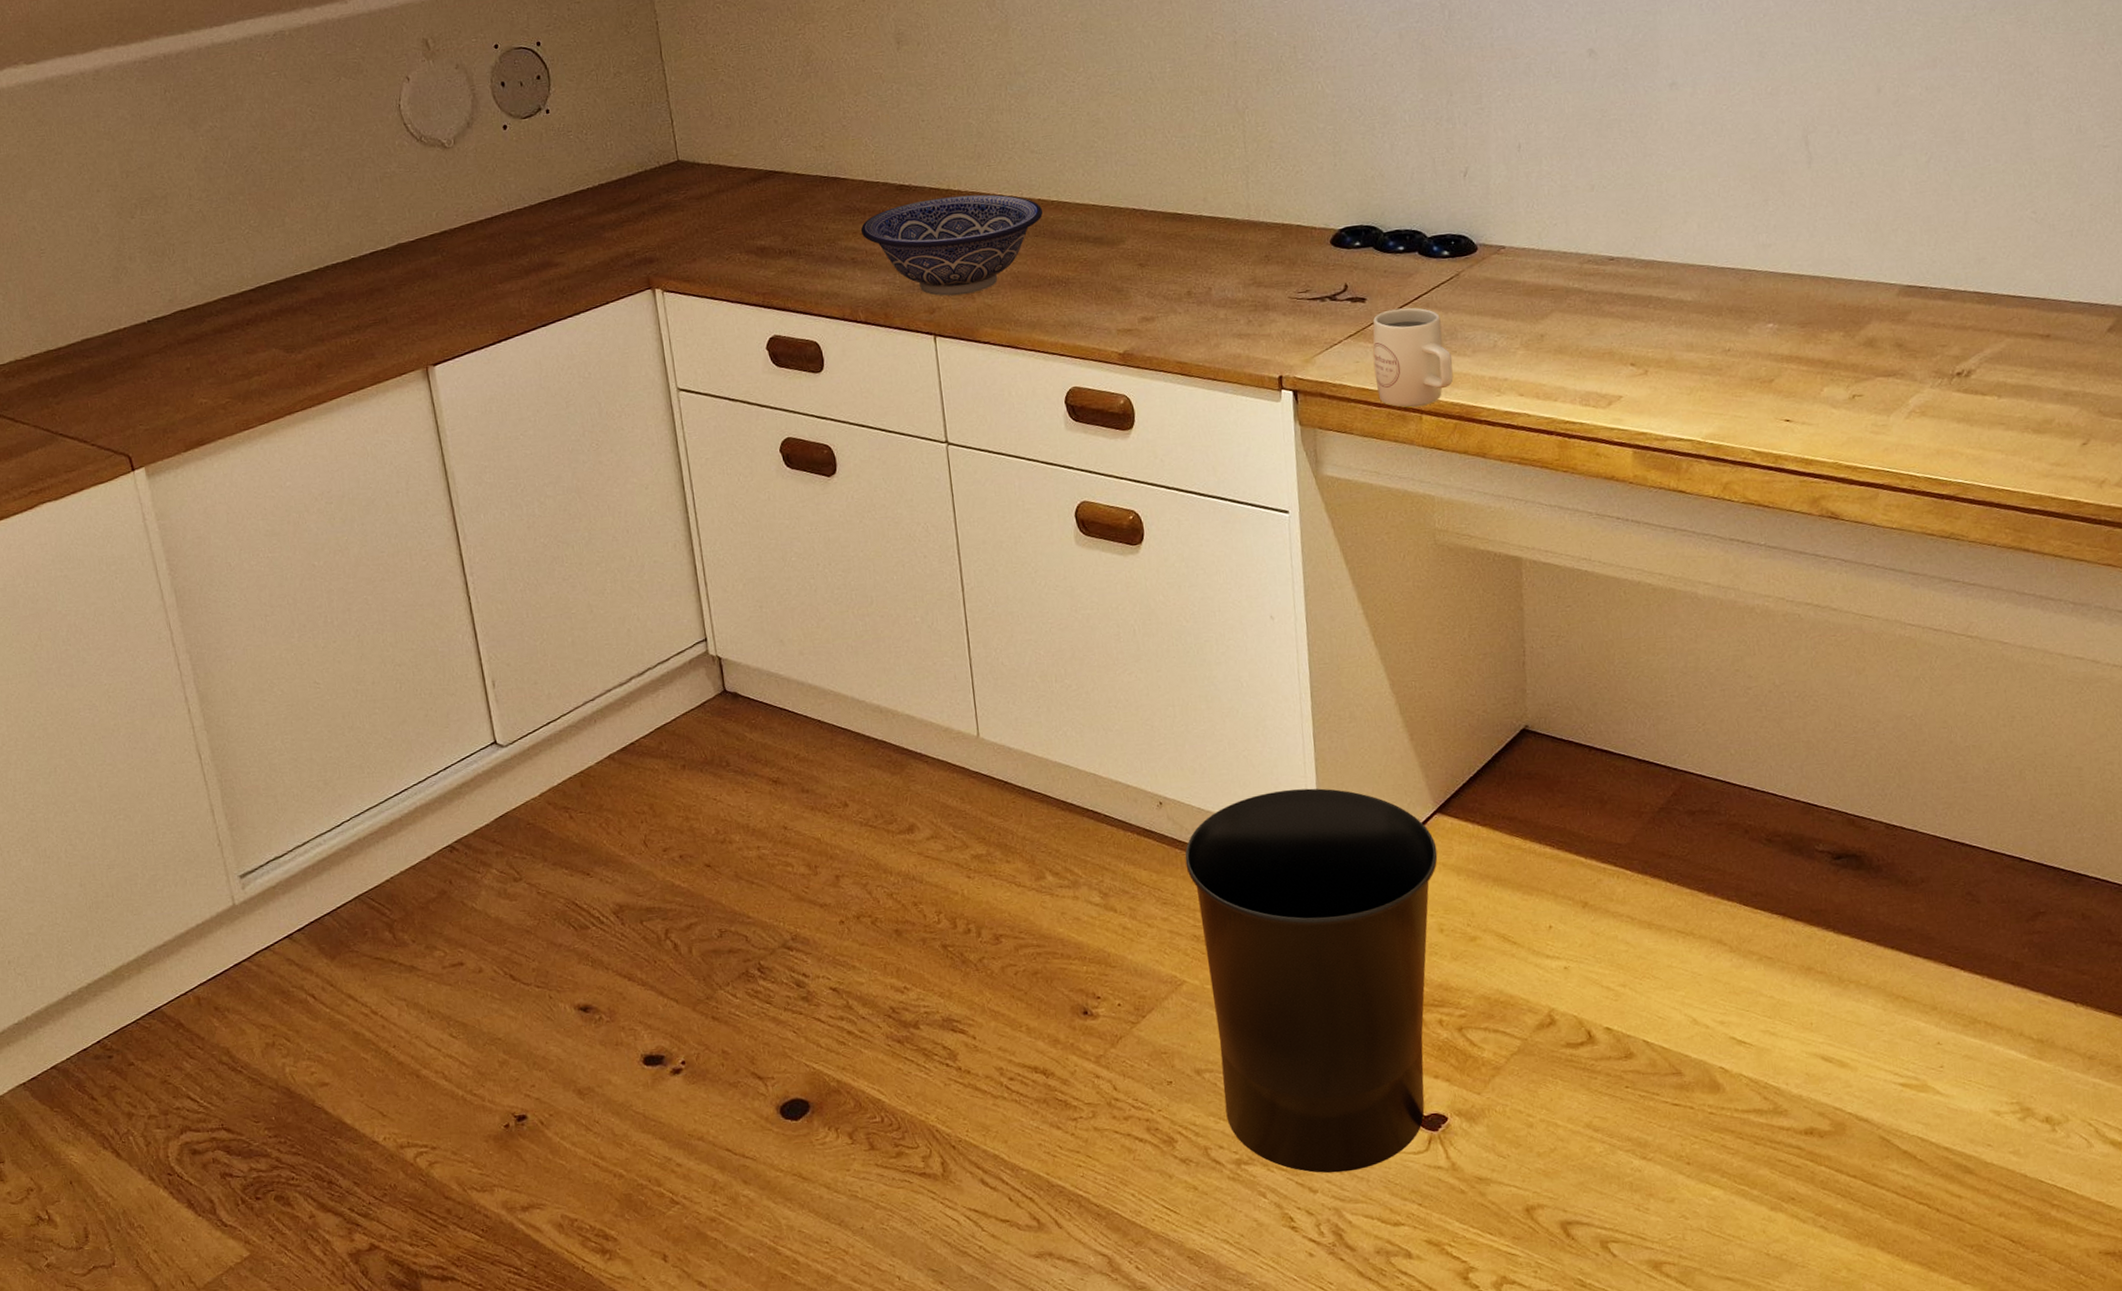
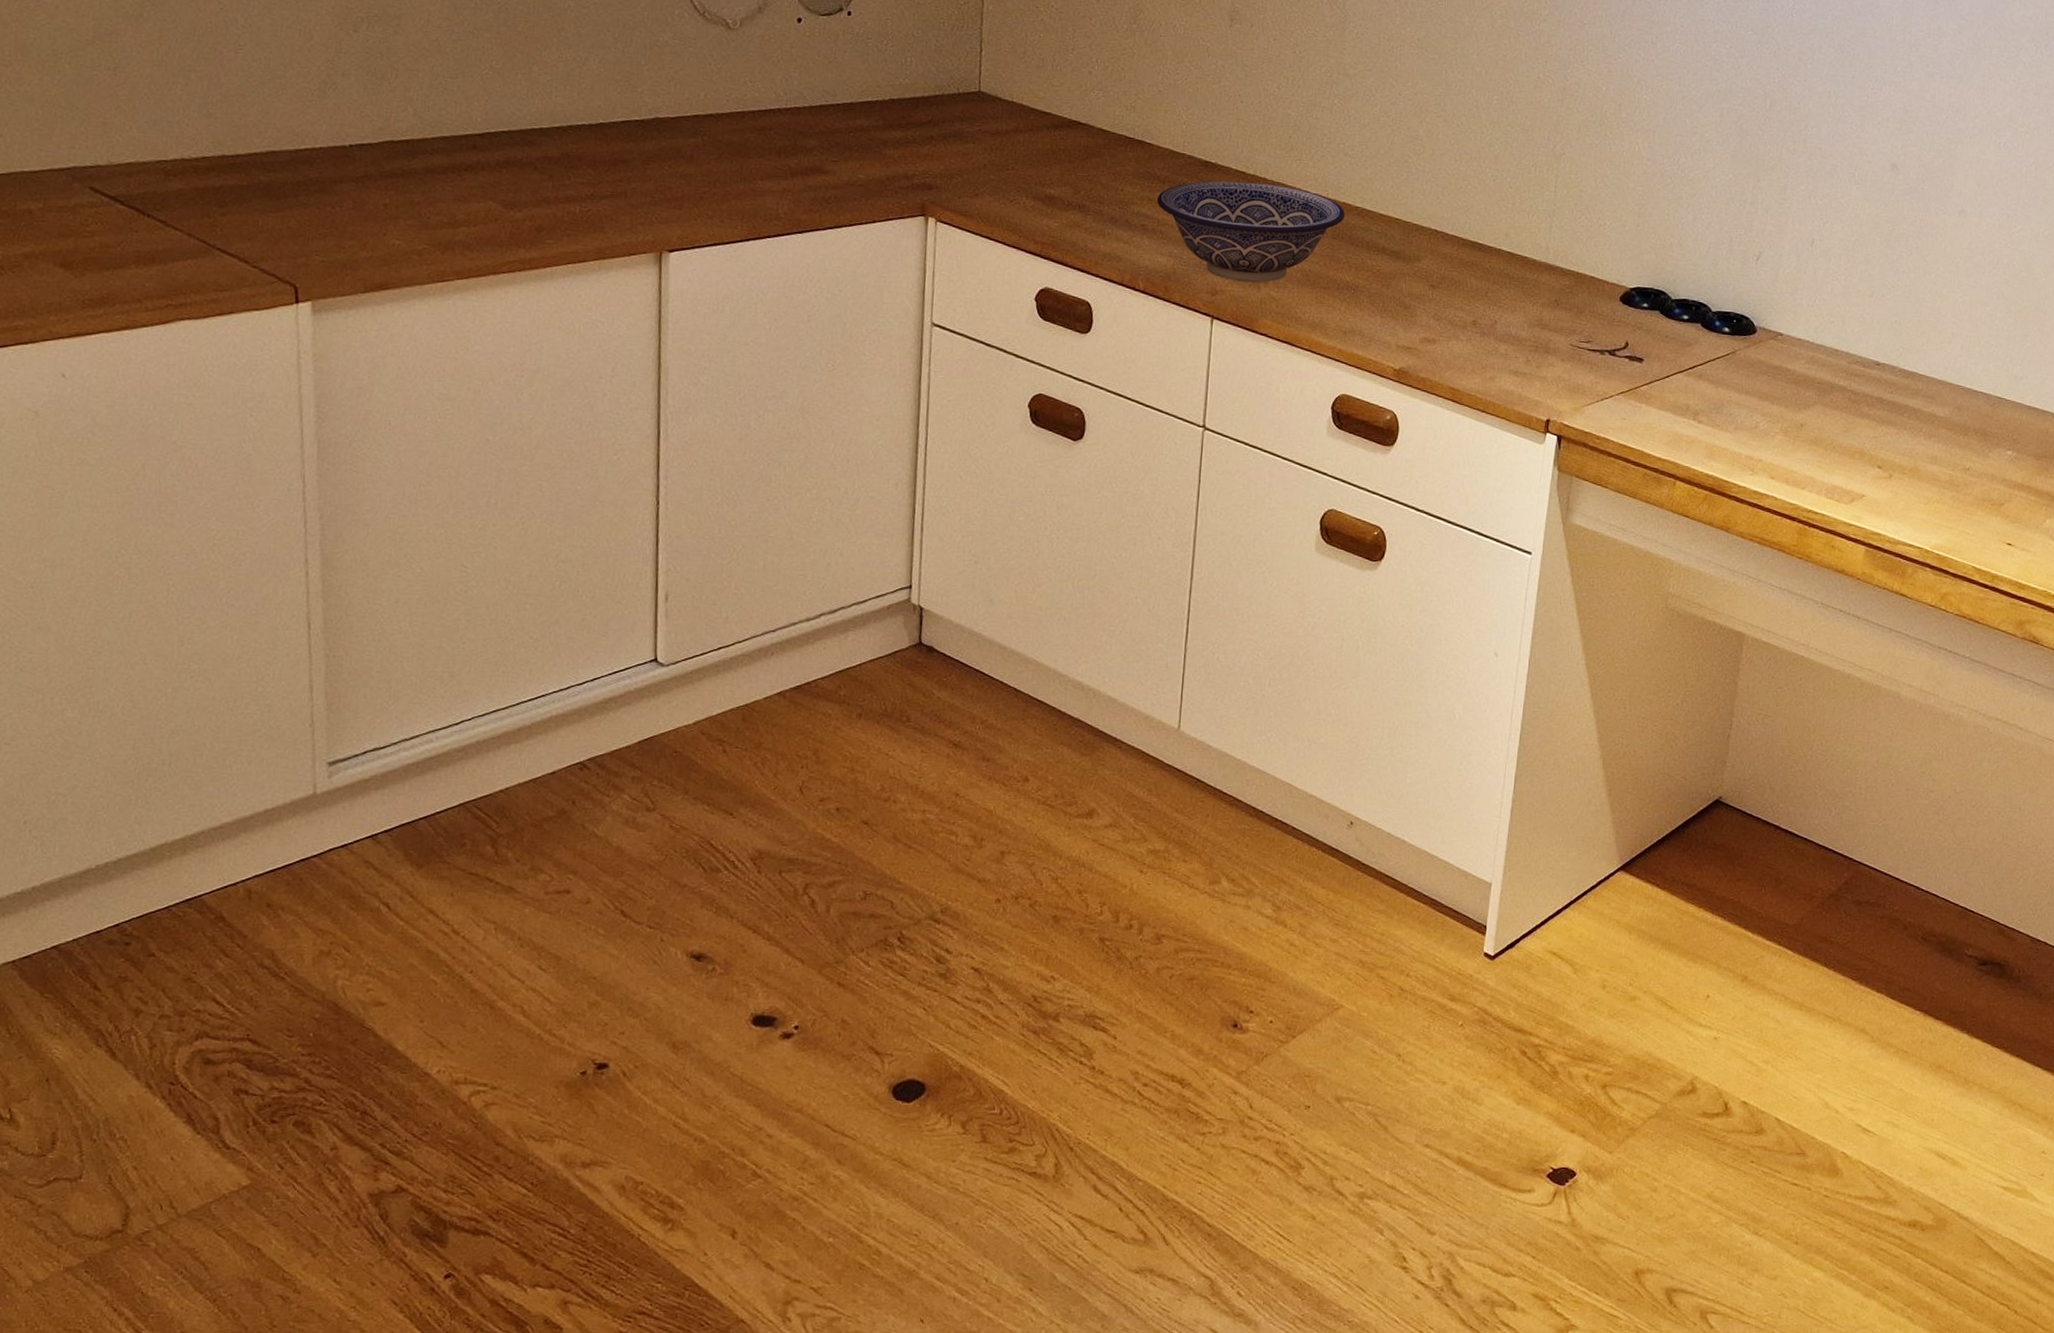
waste bin: present [1185,788,1438,1173] -> none [1358,827,1614,1217]
mug: present [1372,307,1454,408] -> none [1638,374,1715,473]

